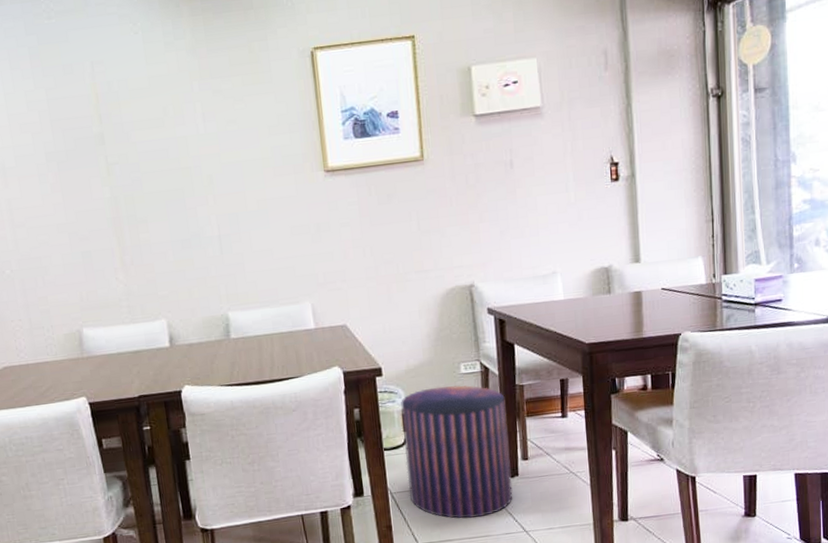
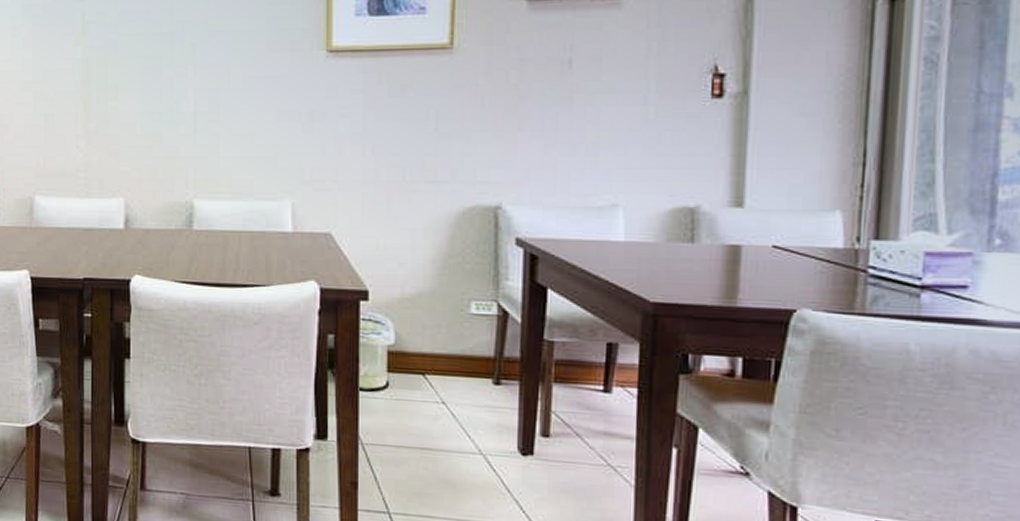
stool: present [401,385,513,519] -> none [384,325,527,497]

